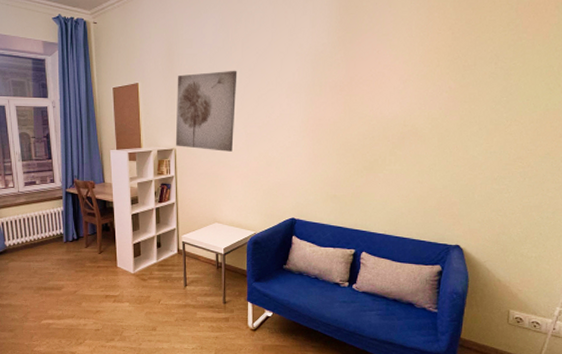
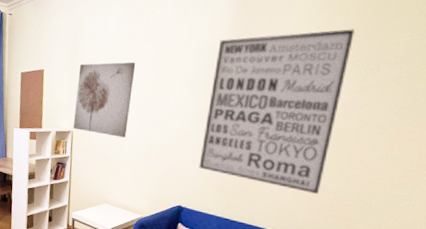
wall art: none [309,26,452,195] -> present [198,29,355,195]

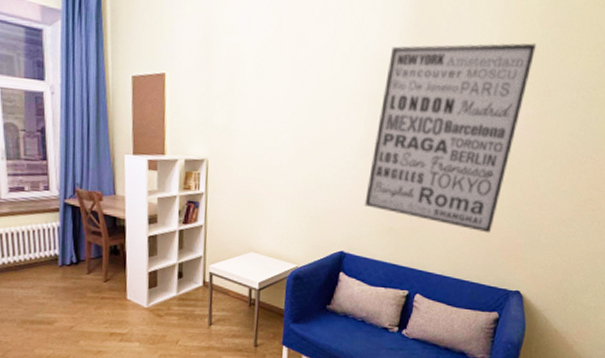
wall art: present [73,62,136,138] -> none [207,68,290,168]

